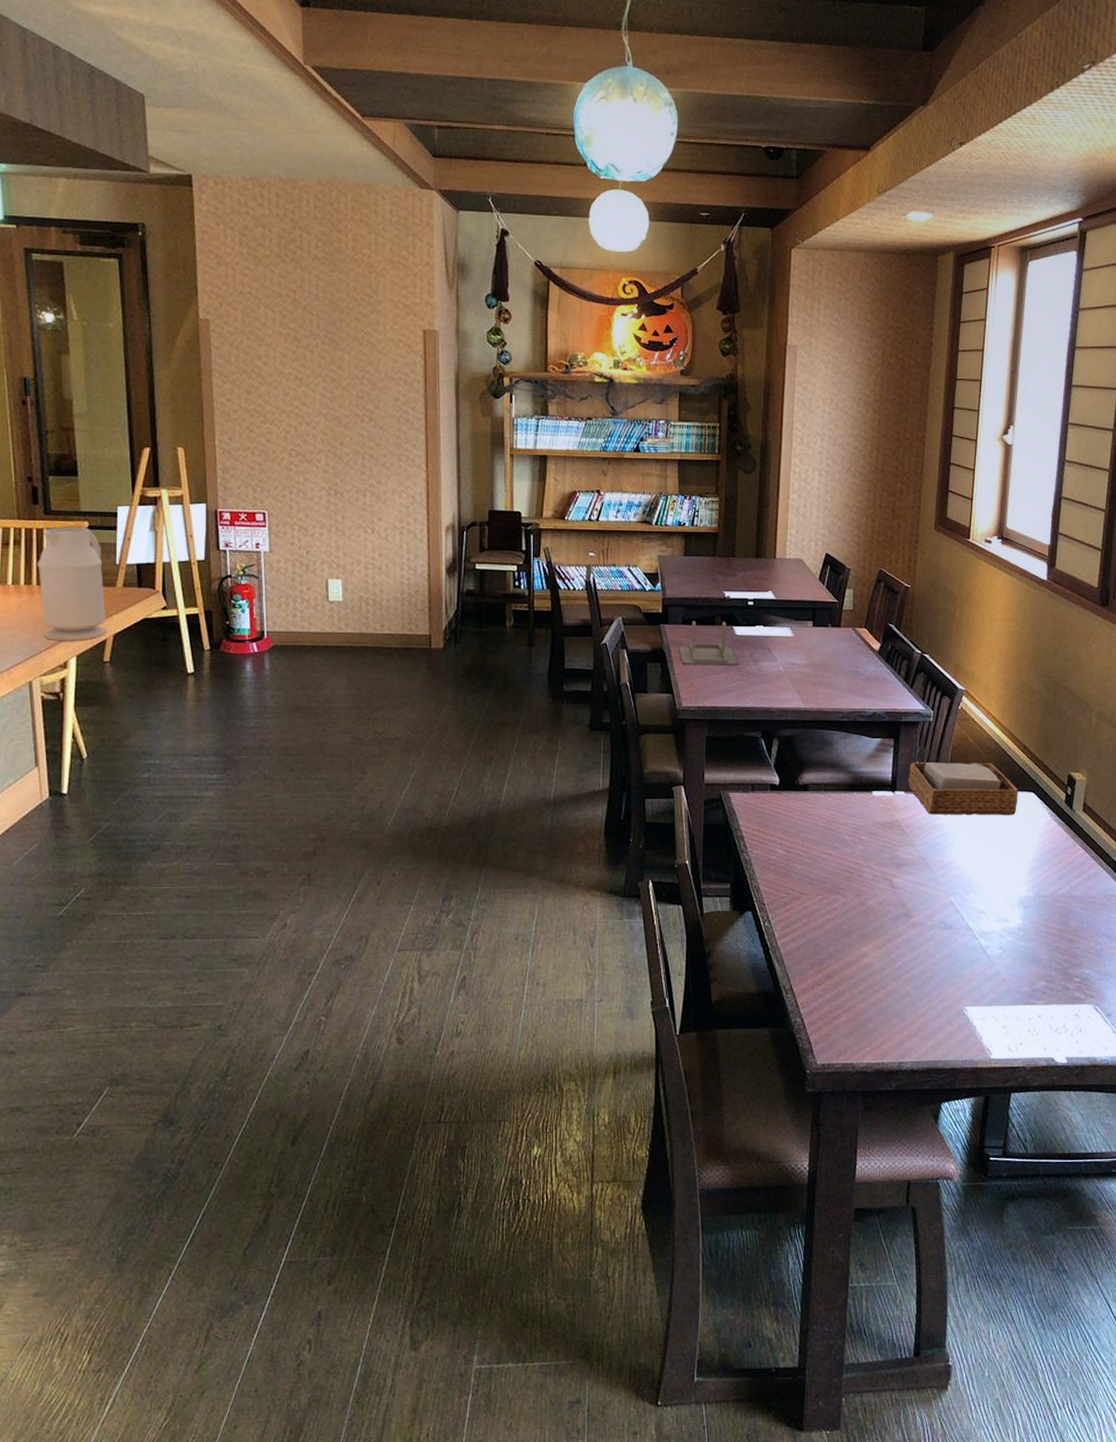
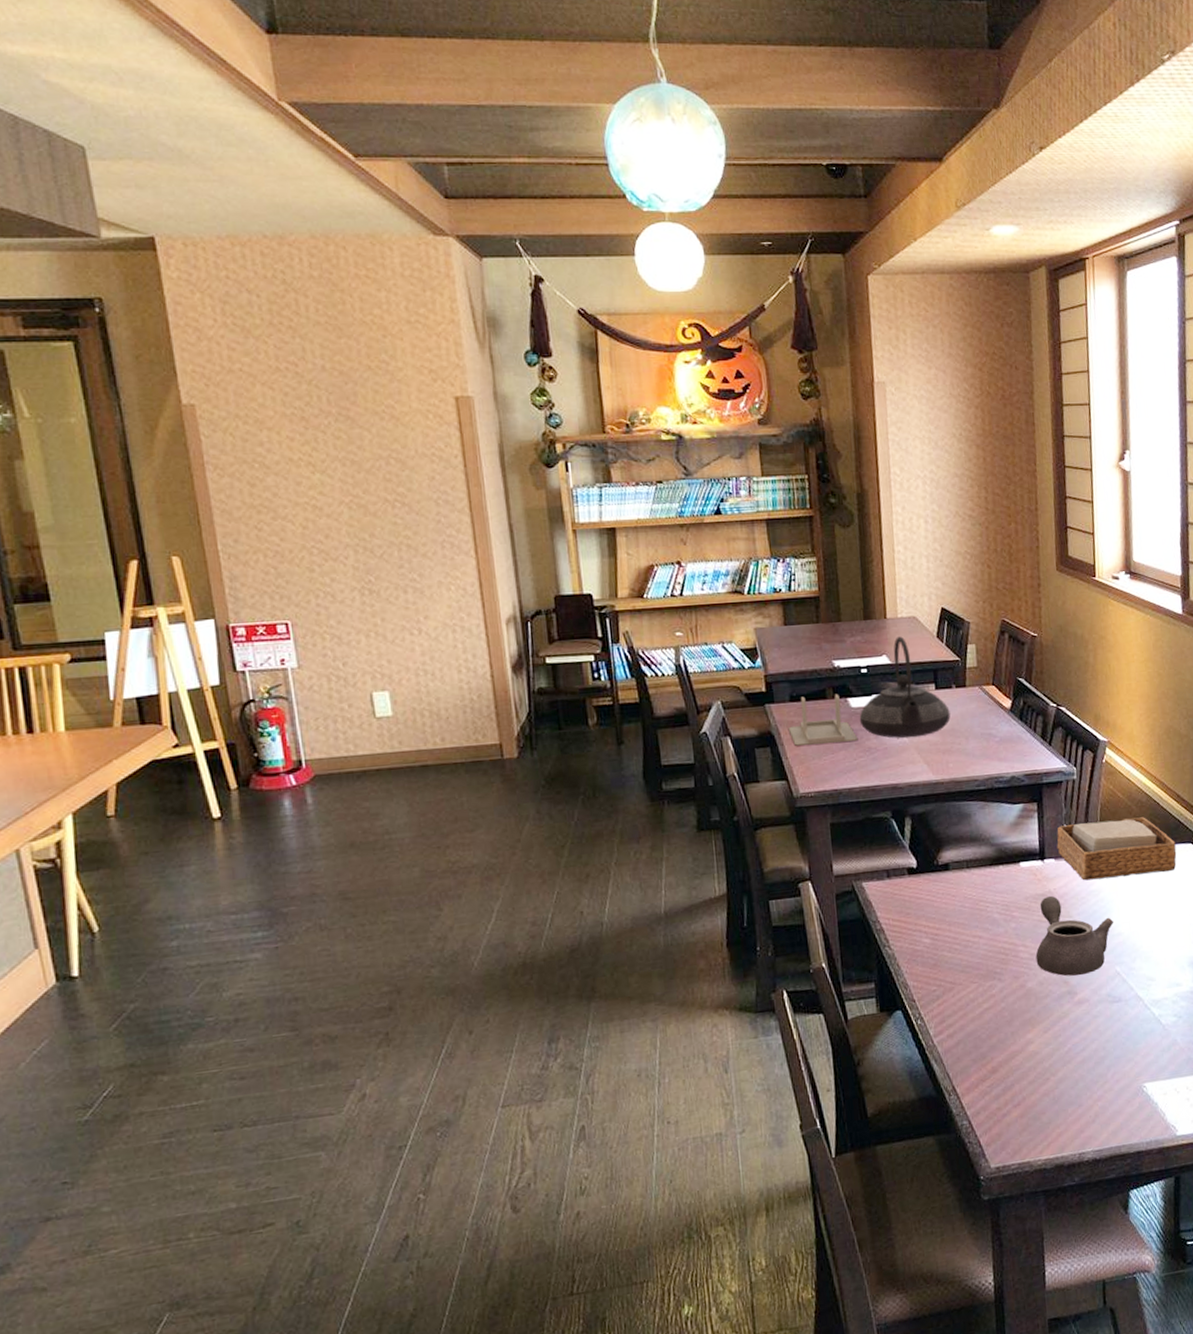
water jug: present [37,526,108,641] -> none [10,661,108,798]
teapot: none [742,575,824,668] -> present [859,636,951,738]
teapot: none [878,824,952,901] -> present [1035,895,1113,977]

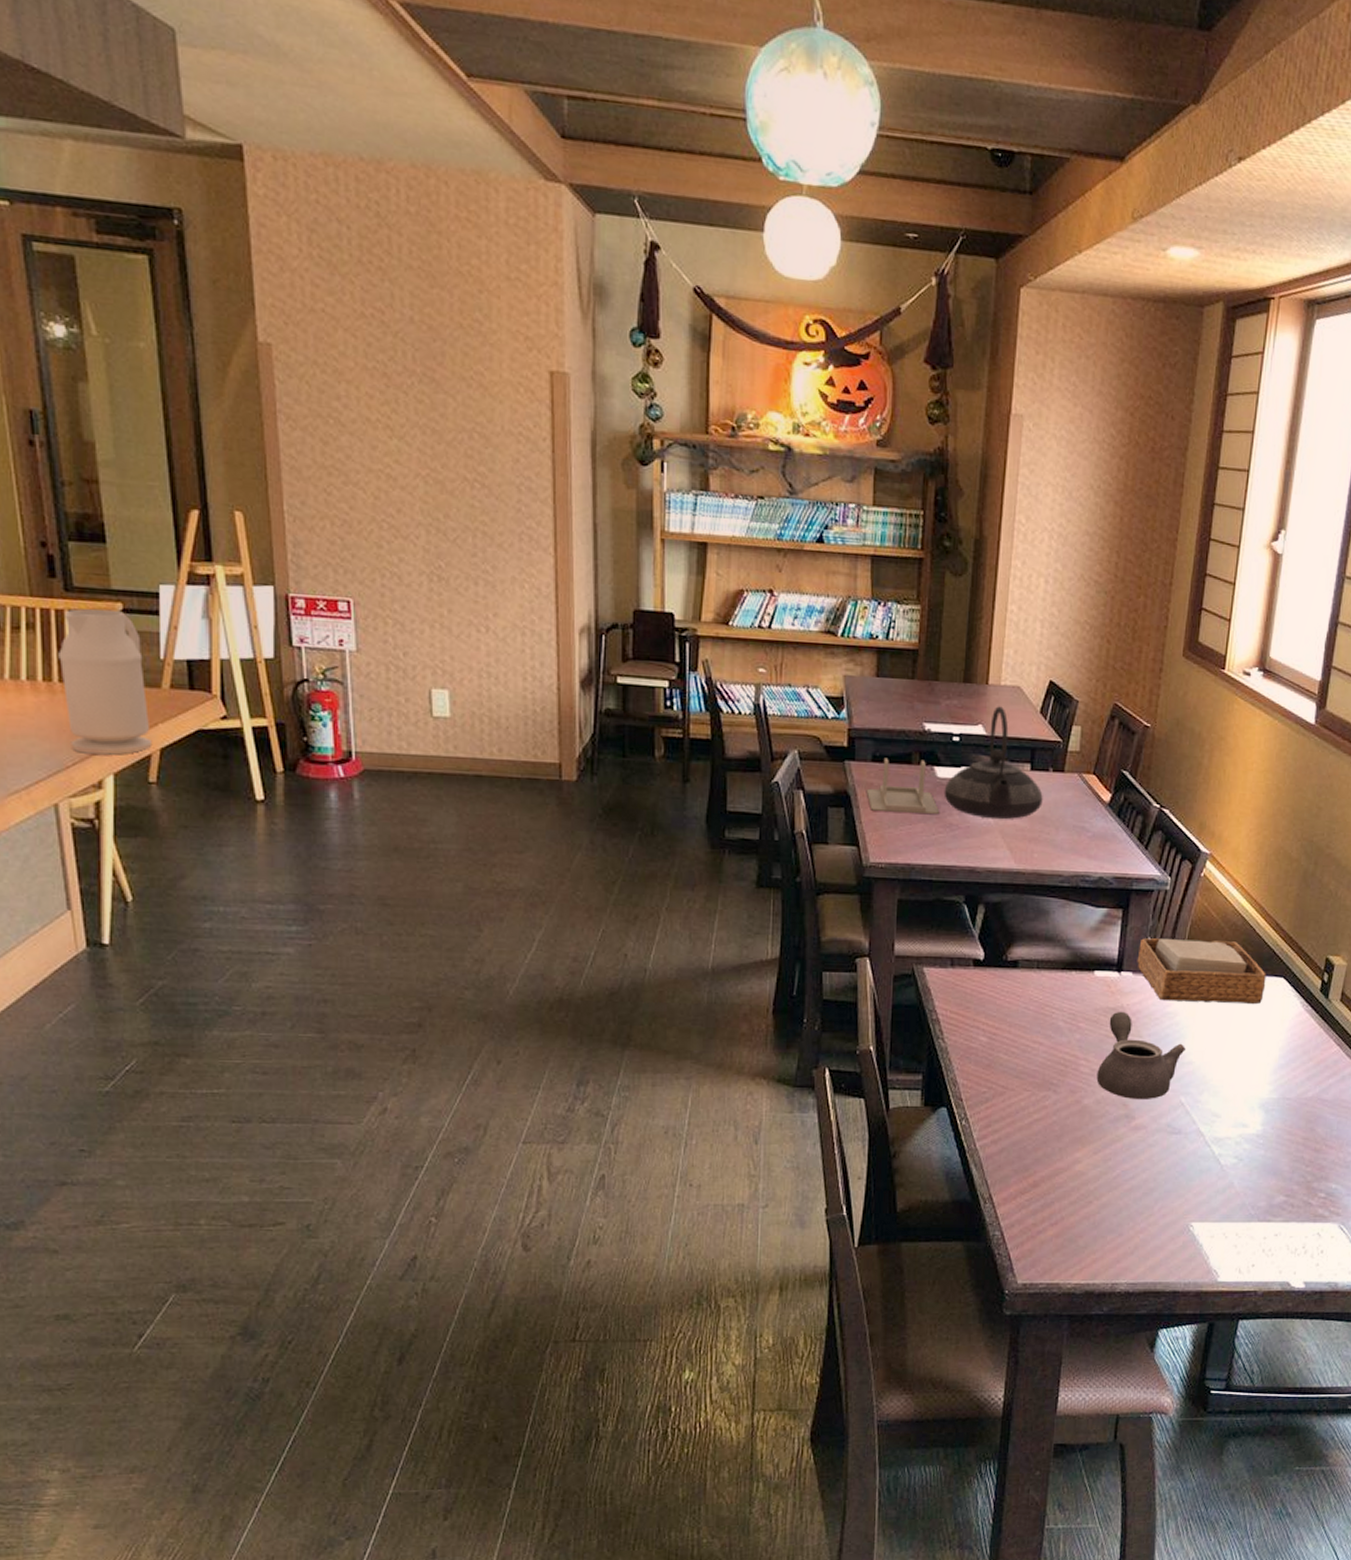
water jug: none [10,661,108,798] -> present [58,608,153,755]

